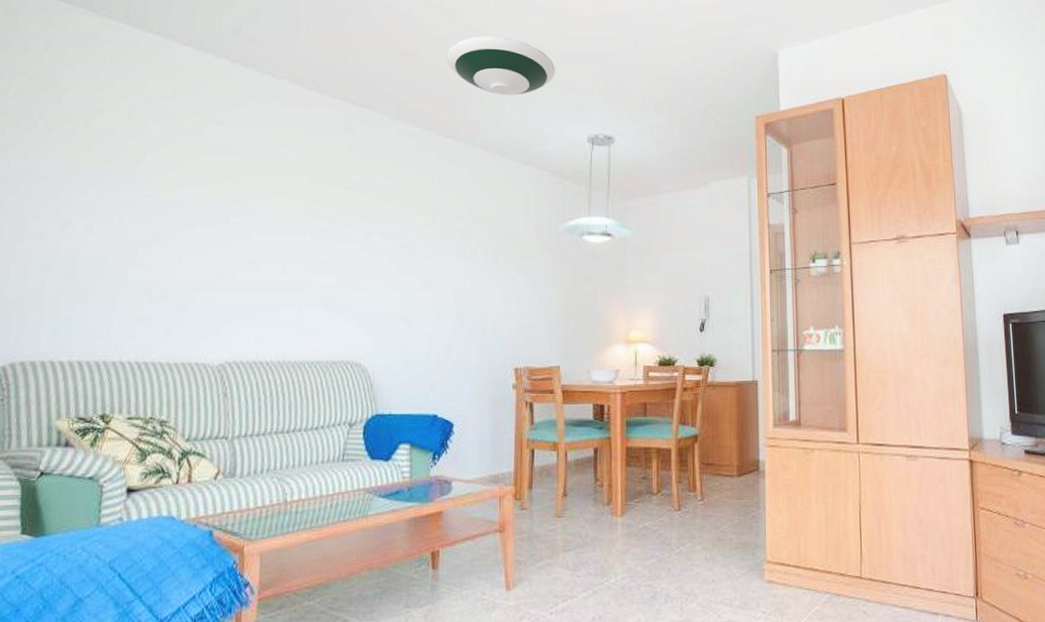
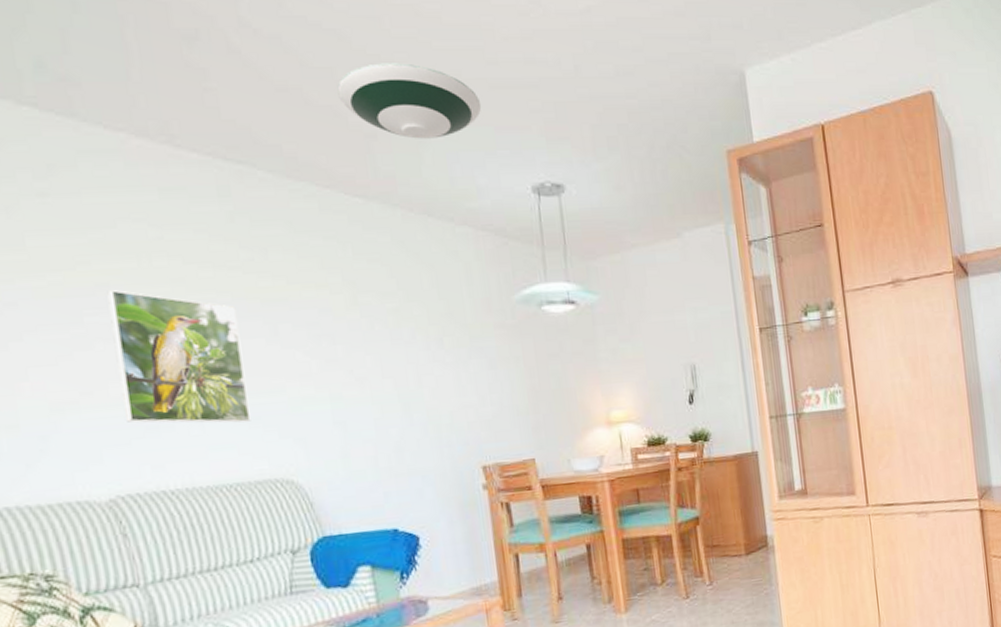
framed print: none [245,199,342,311] -> present [107,290,251,423]

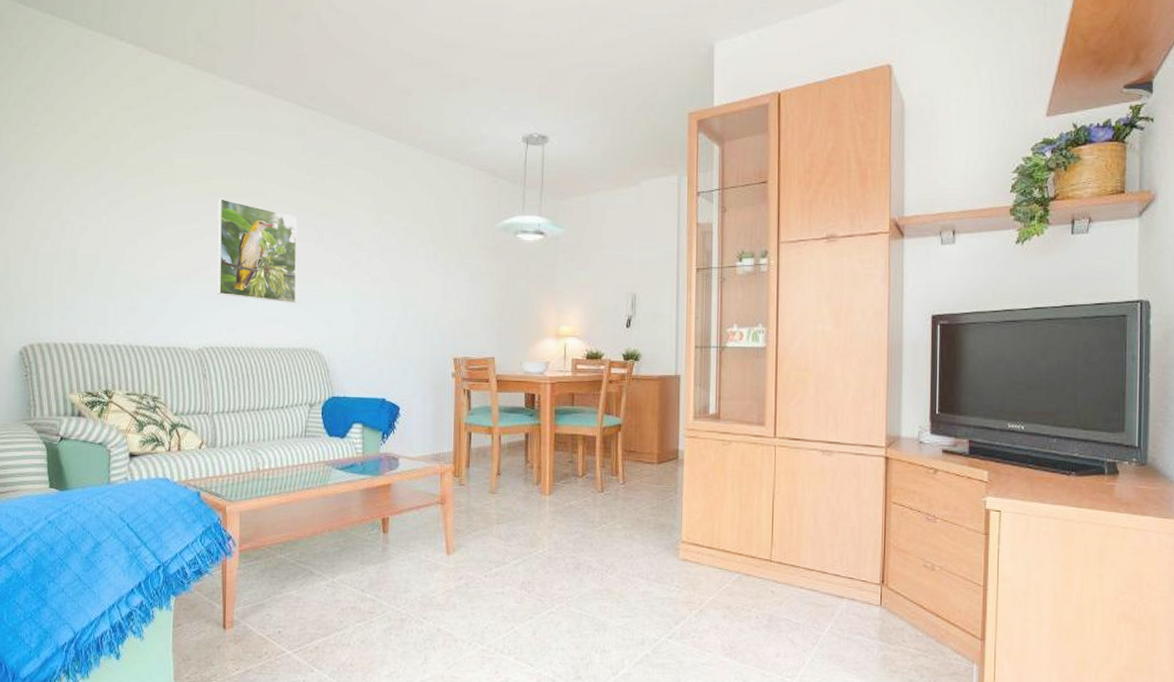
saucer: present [337,63,482,139] -> none [389,36,493,96]

